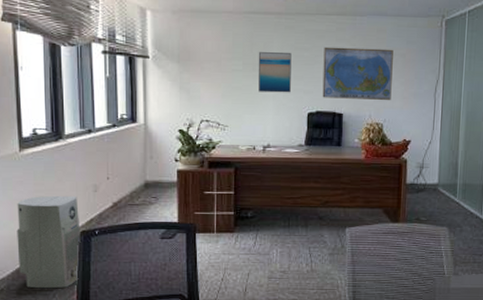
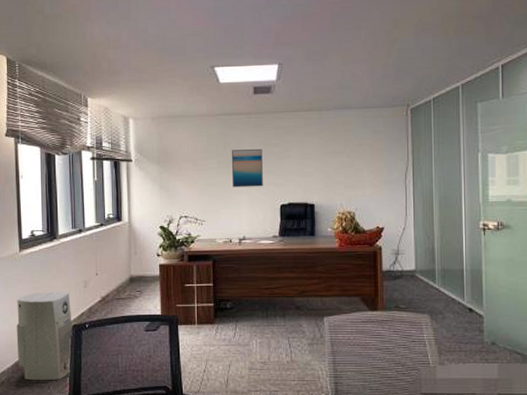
world map: present [322,47,393,100] -> none [293,140,361,190]

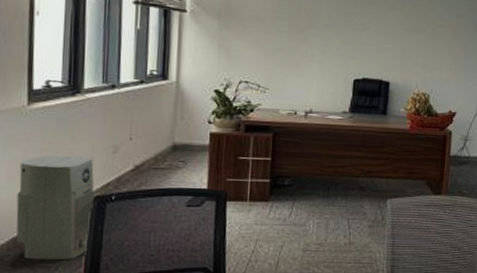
wall art: present [231,148,263,187] -> none [303,14,340,58]

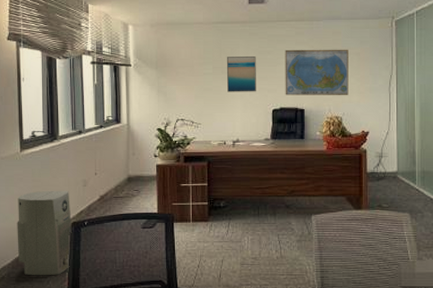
wall art: none [303,14,340,58] -> present [226,55,256,92]
world map: none [369,13,443,71] -> present [285,49,349,95]

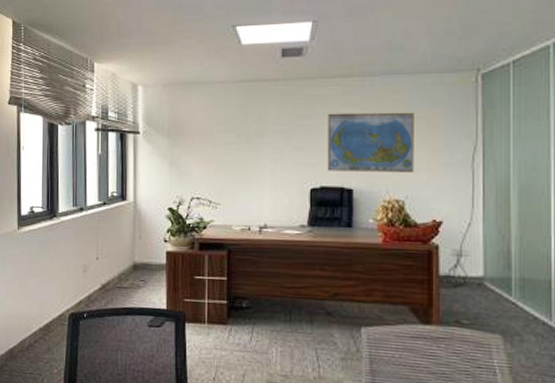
air purifier: present [17,190,72,276] -> none [11,274,70,373]
wall art: present [226,55,256,92] -> none [252,121,290,167]

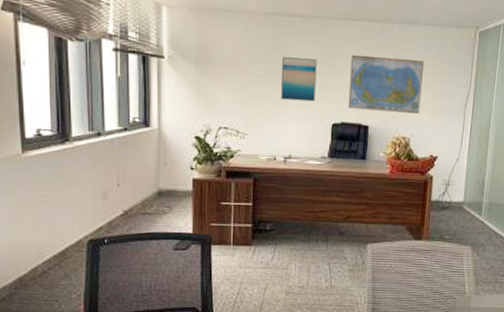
wall art: none [252,121,290,167] -> present [281,57,317,102]

